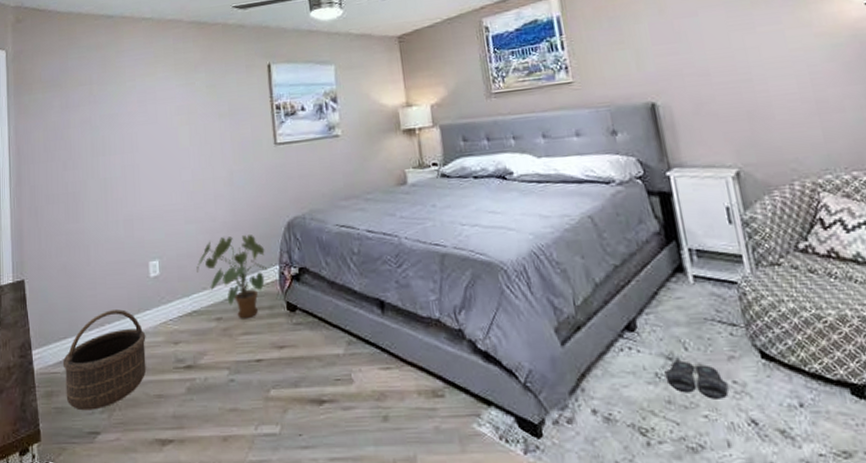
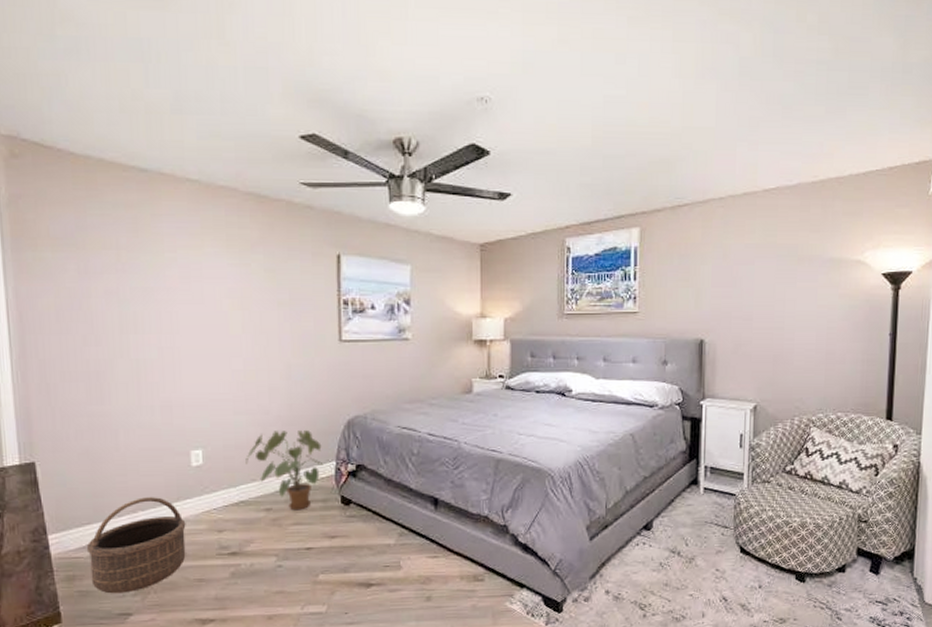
slippers: present [664,360,729,399] -> none [667,553,713,583]

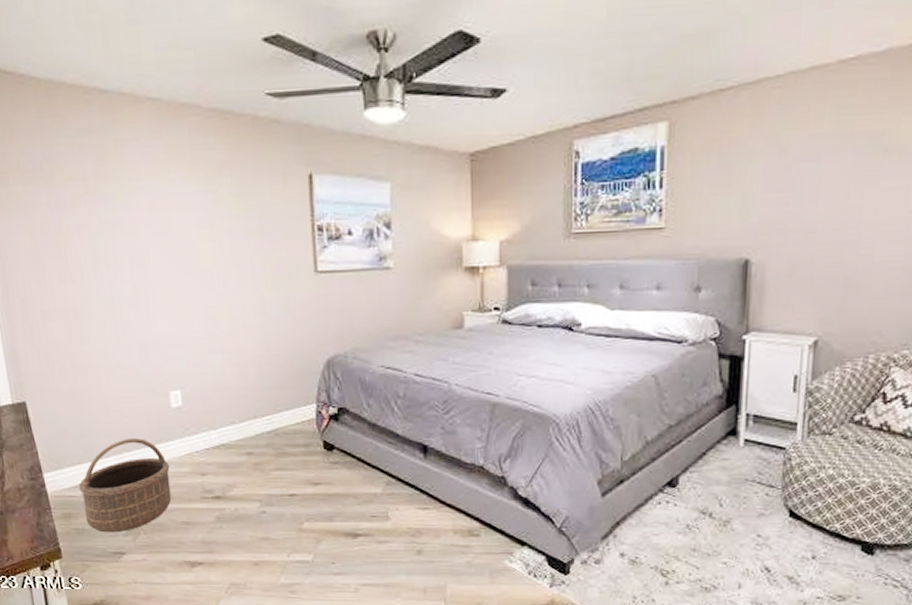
house plant: present [246,430,324,511] -> none [224,370,304,455]

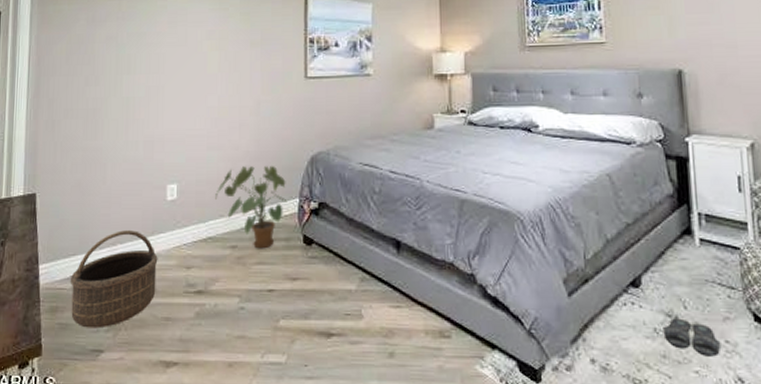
house plant: none [224,370,304,455] -> present [215,166,287,249]
slippers: none [695,515,753,549] -> present [663,318,721,357]

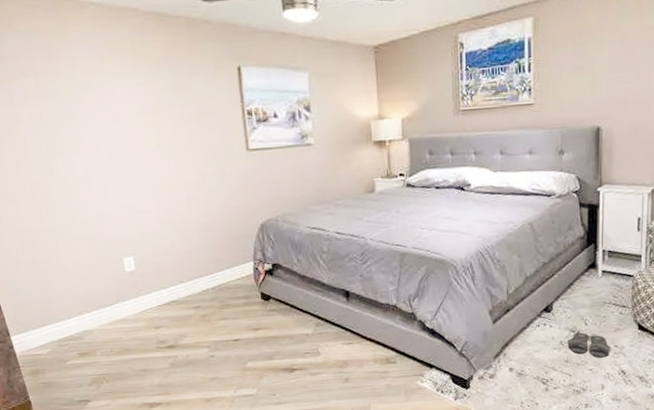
basket: present [70,230,158,329] -> none [44,300,130,384]
house plant: present [215,166,287,249] -> none [172,235,243,307]

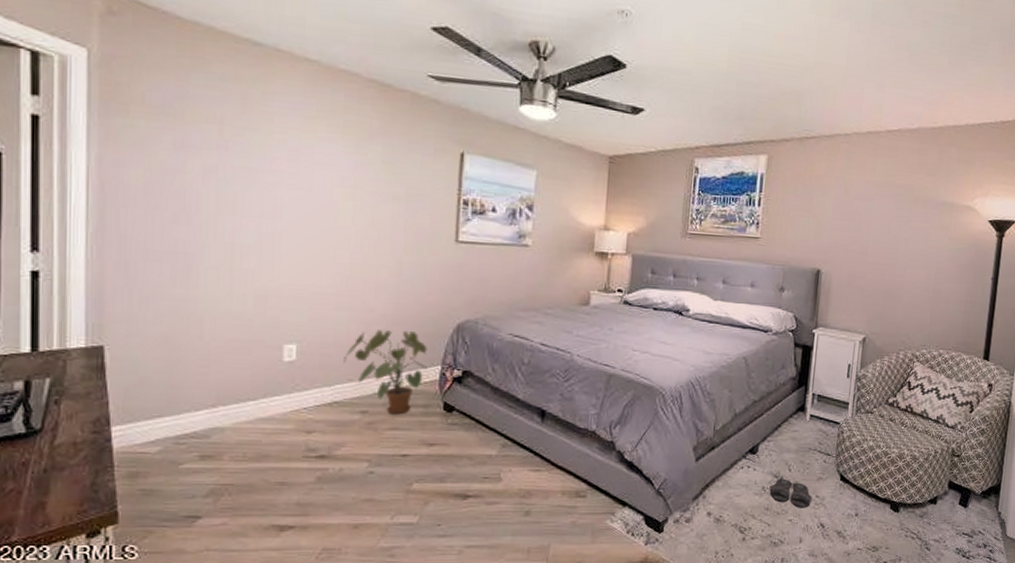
house plant: none [172,235,243,307] -> present [344,330,428,415]

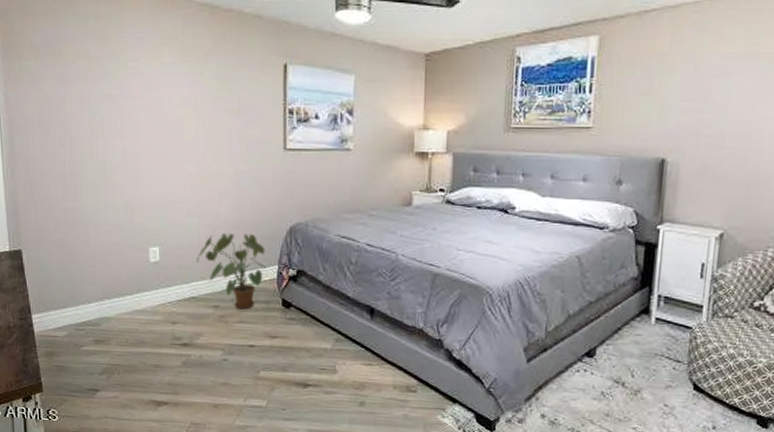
slippers: present [769,478,813,508] -> none [609,384,660,417]

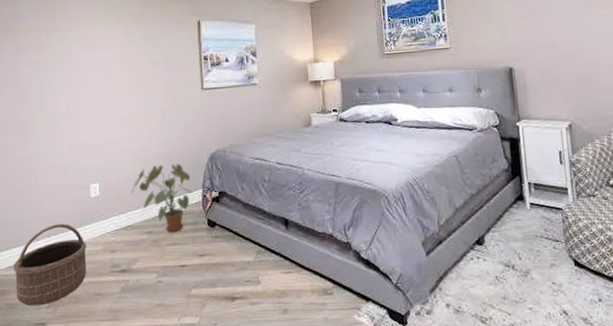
basket: none [62,287,145,372] -> present [13,224,87,306]

